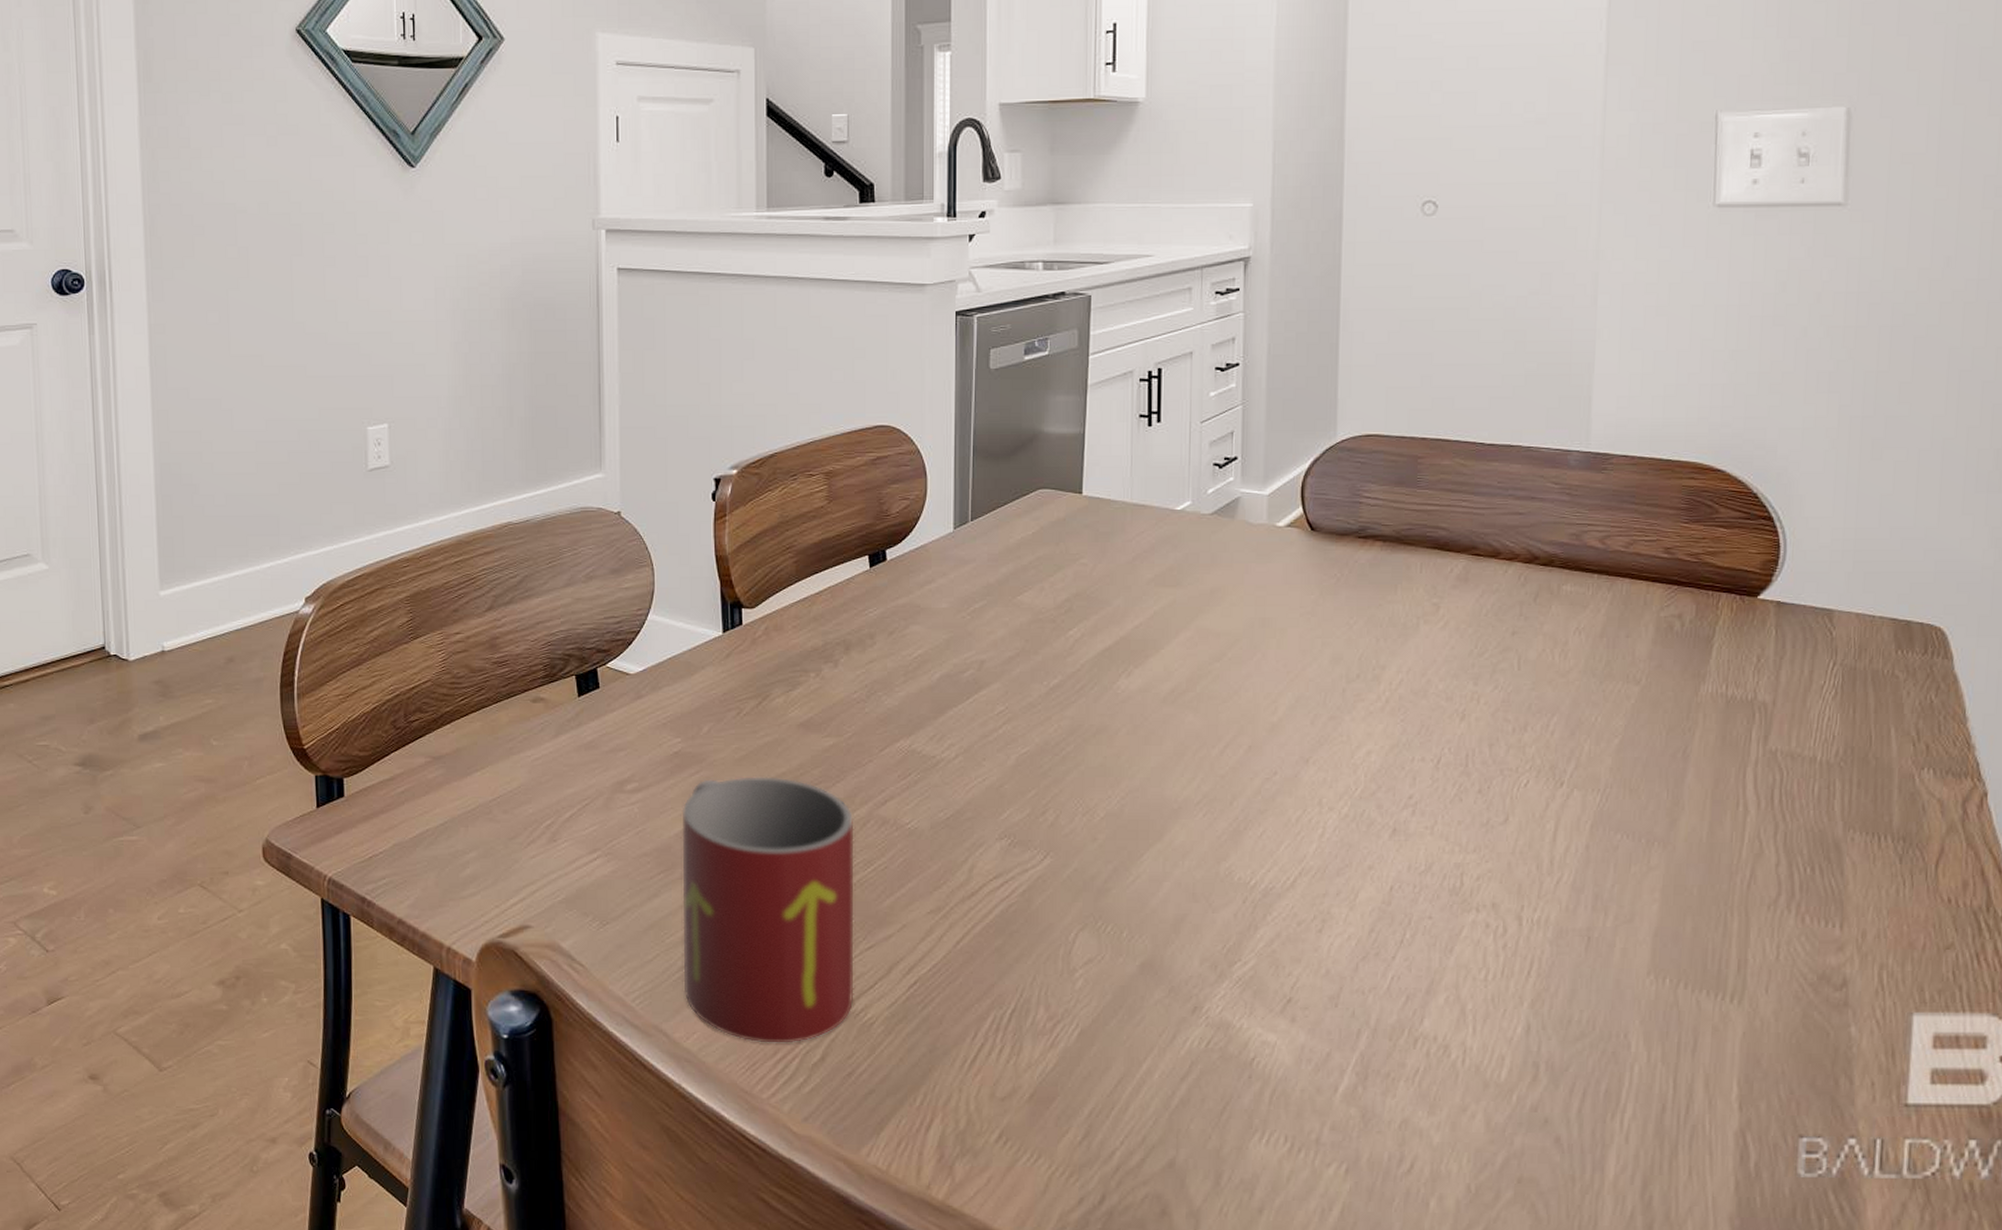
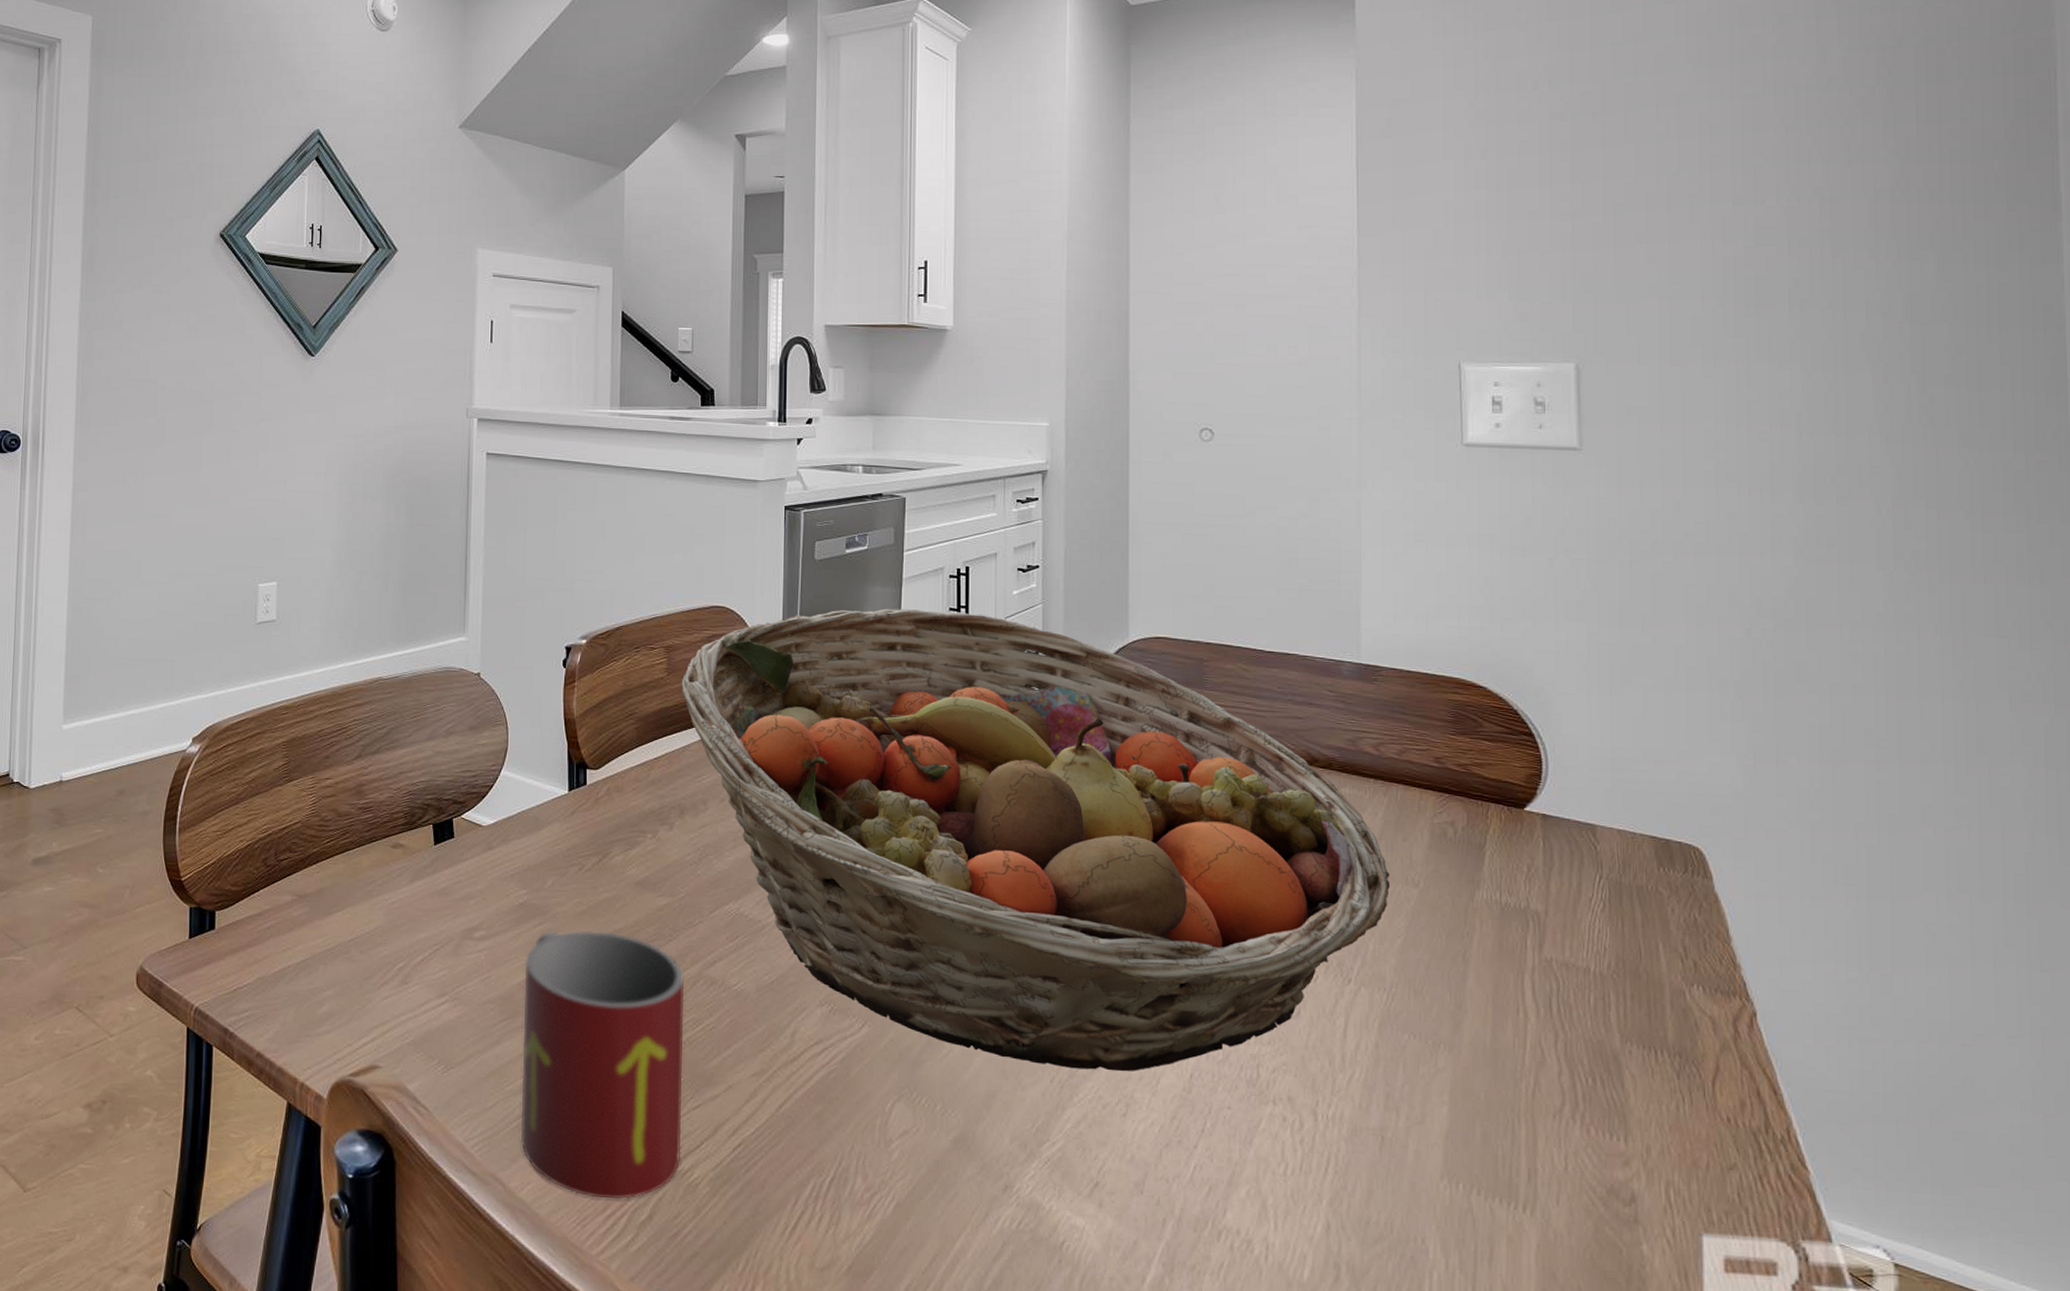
fruit basket: none [843,418,1610,888] -> present [681,608,1390,1072]

